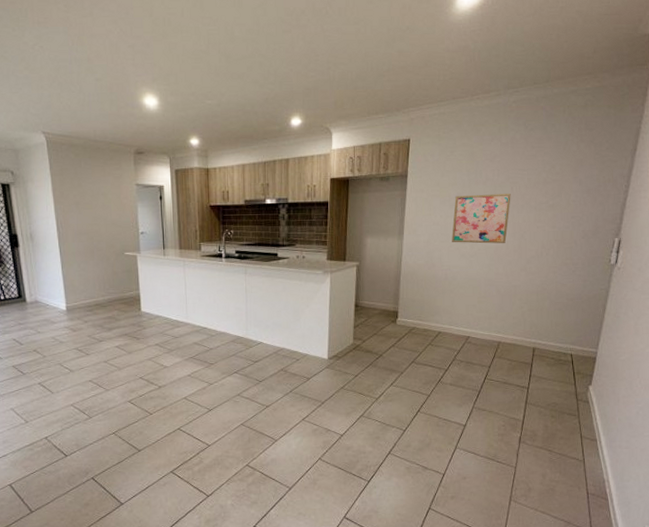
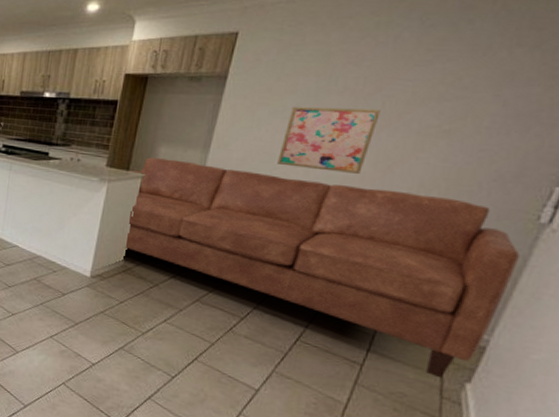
sofa: none [347,247,604,387] -> present [123,157,520,379]

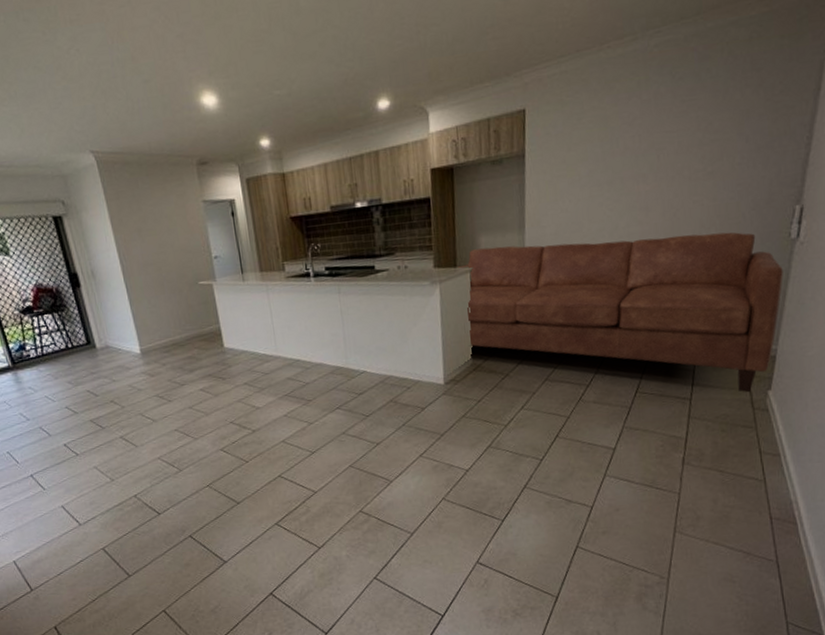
wall art: present [277,107,381,174] -> none [585,163,658,232]

